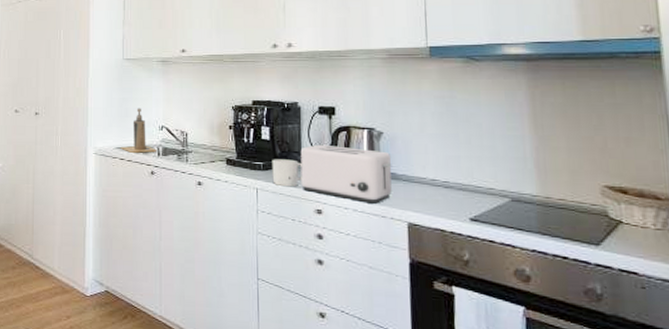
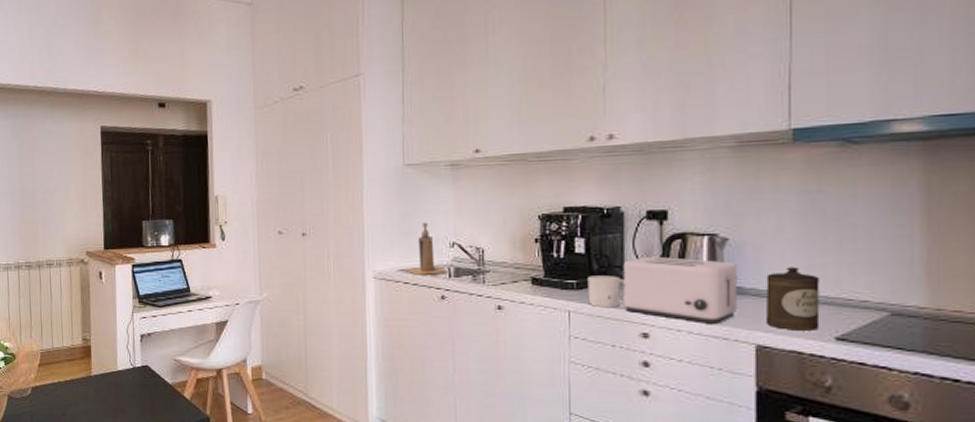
canister: none [414,157,457,212] -> present [766,266,820,331]

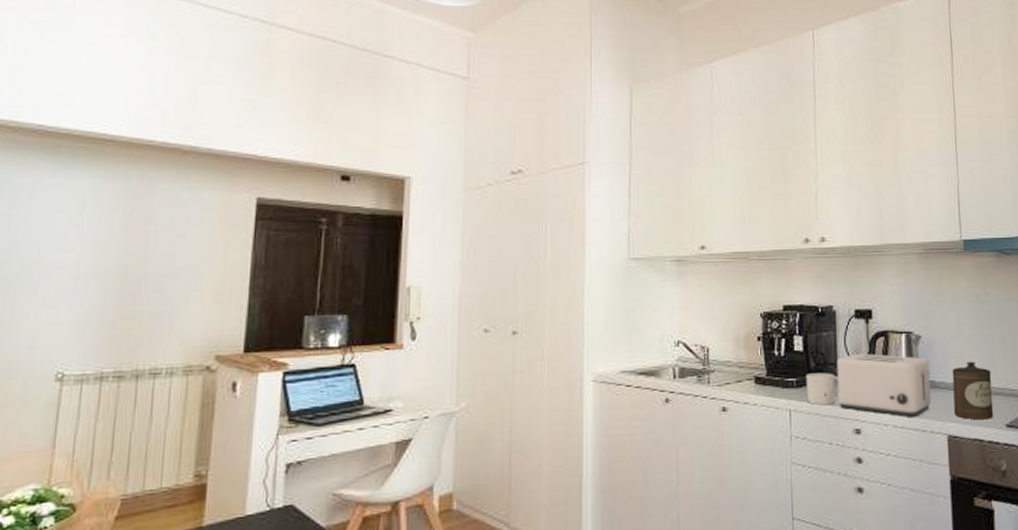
soap dispenser: present [404,222,447,275] -> none [626,319,672,377]

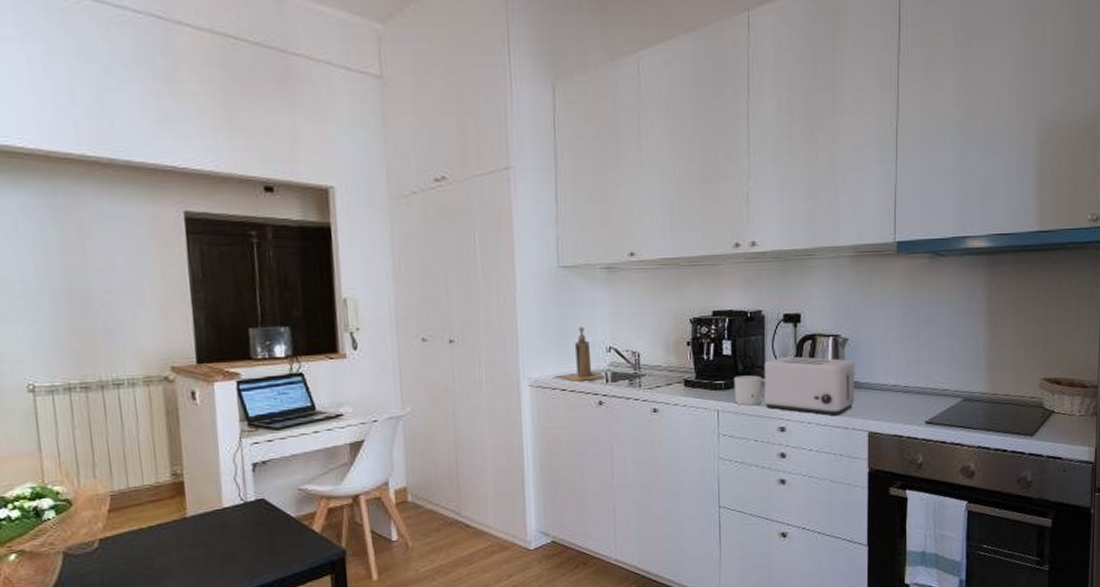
soap dispenser: none [626,319,672,377] -> present [560,327,604,382]
canister: present [952,361,994,420] -> none [876,362,915,418]

